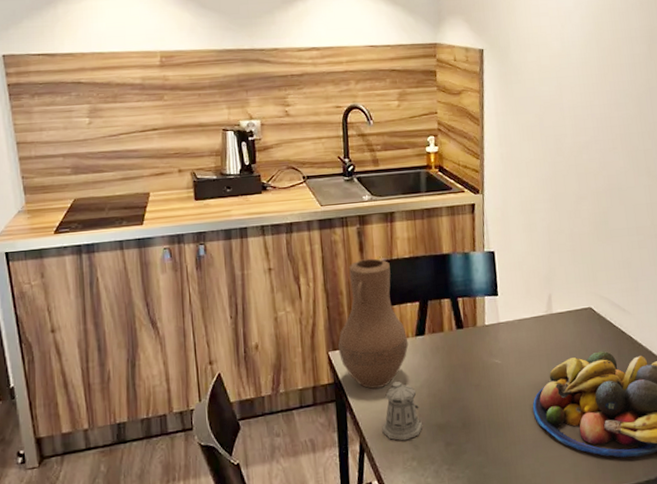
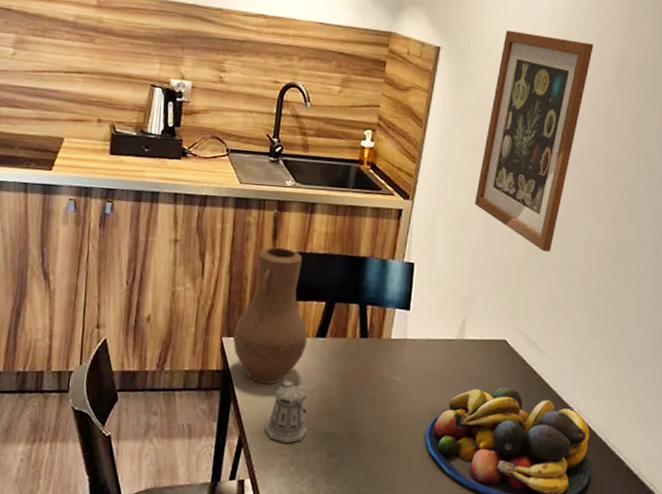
wall art: none [539,22,623,220] -> present [474,30,594,252]

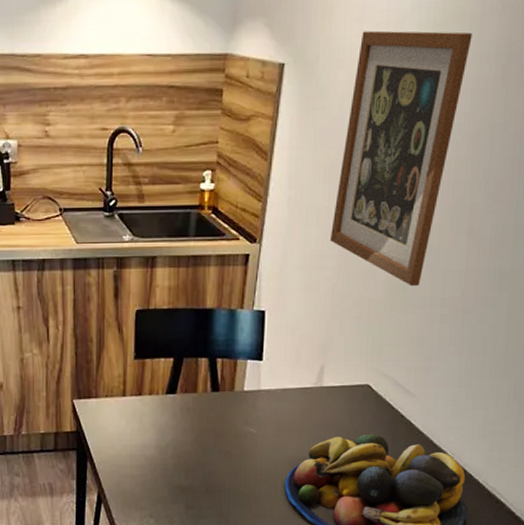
vase: present [232,247,308,384] -> none [83,306,158,442]
pepper shaker: present [264,381,308,444] -> none [122,438,164,498]

